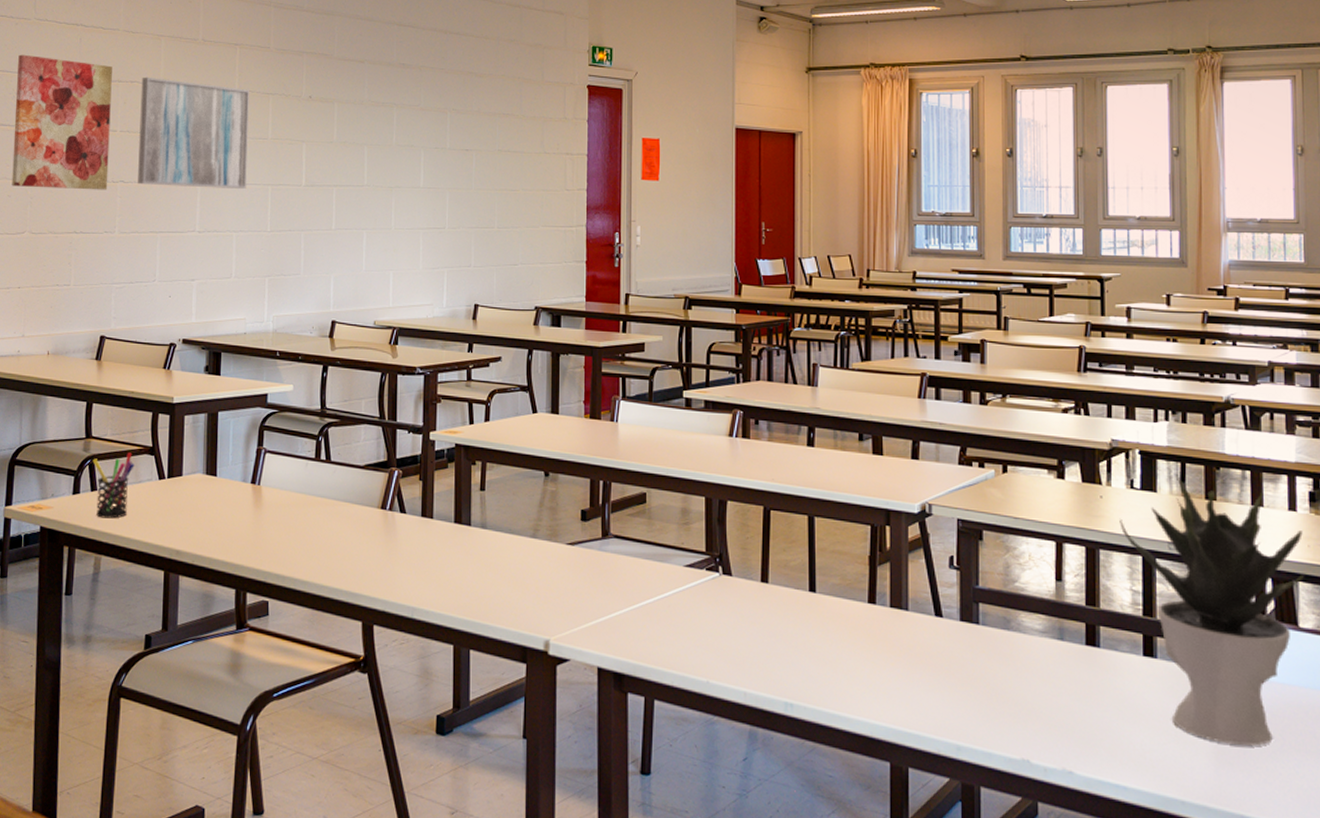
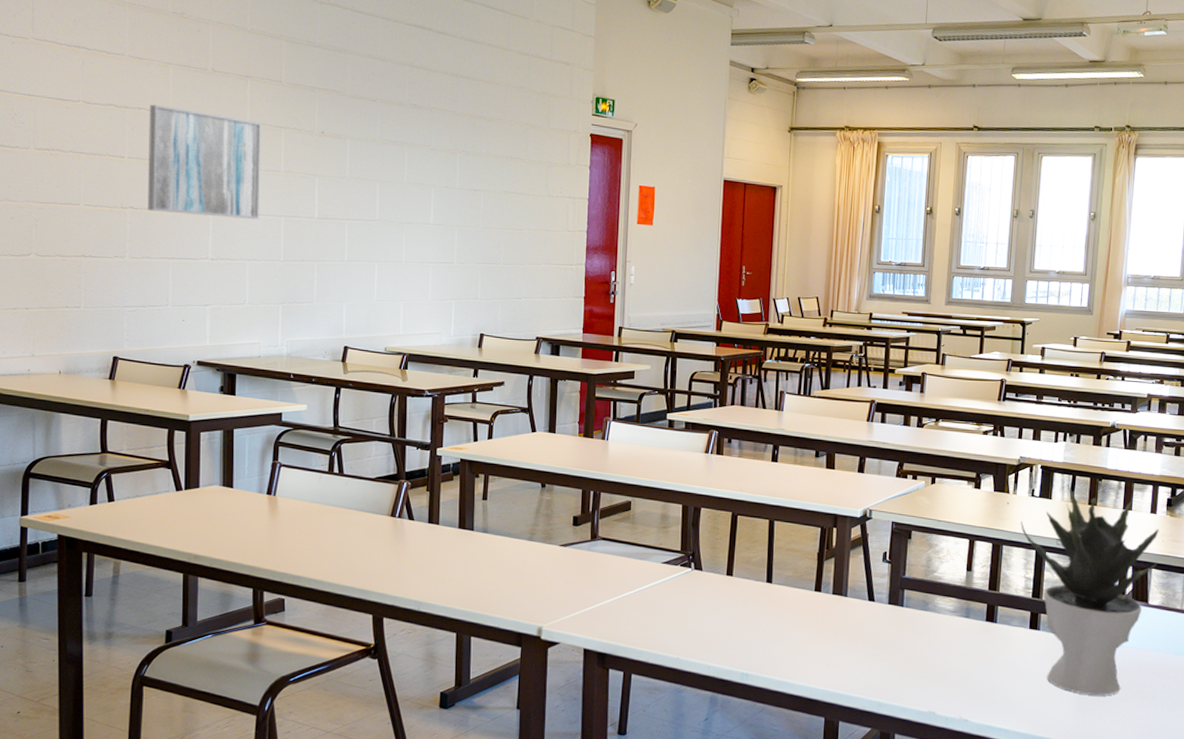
wall art: present [12,54,112,190] -> none [14,74,118,216]
pen holder: present [92,452,135,519] -> none [109,466,151,527]

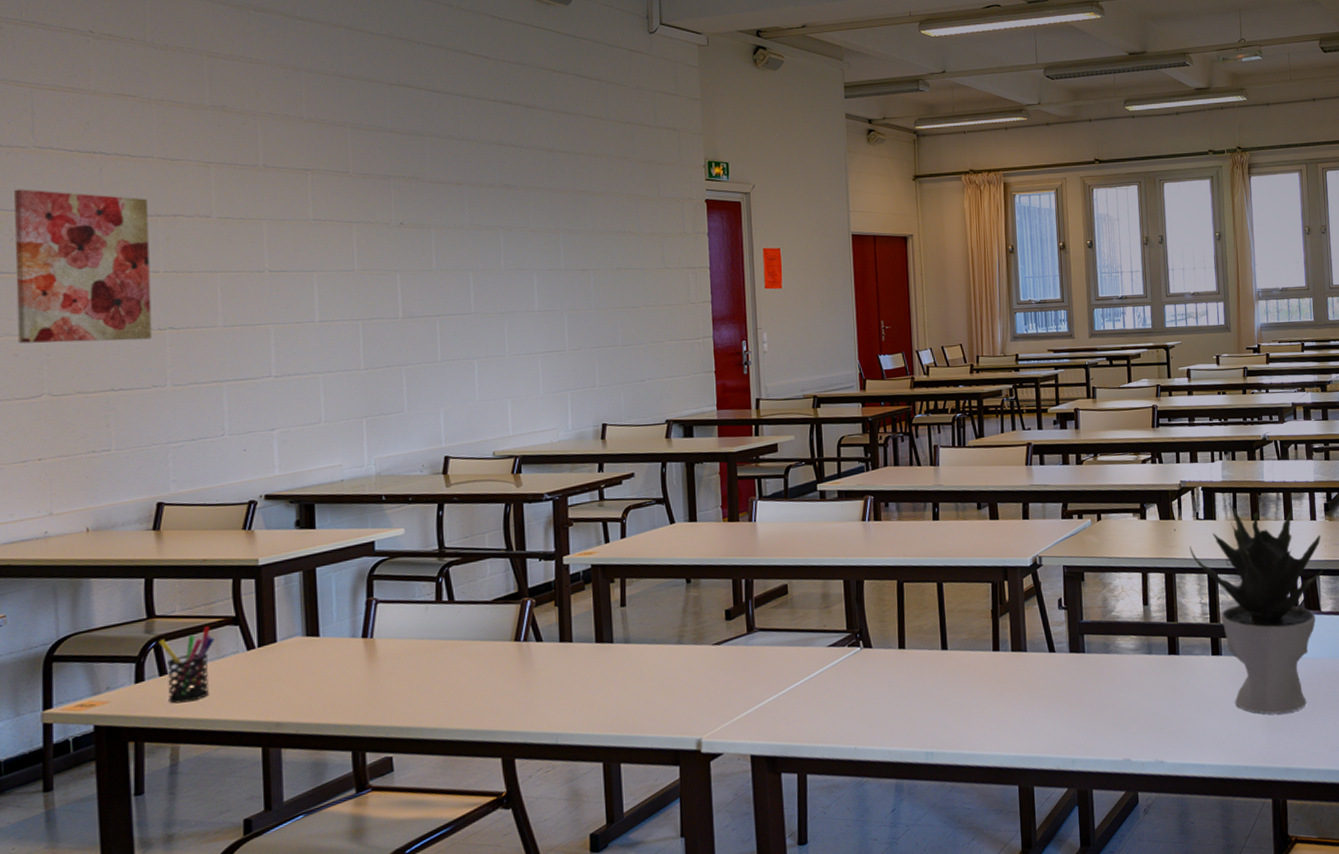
wall art: none [14,74,118,216] -> present [14,189,153,344]
pen holder: none [109,466,151,527] -> present [158,626,214,704]
wall art: present [148,104,261,219] -> none [187,209,331,330]

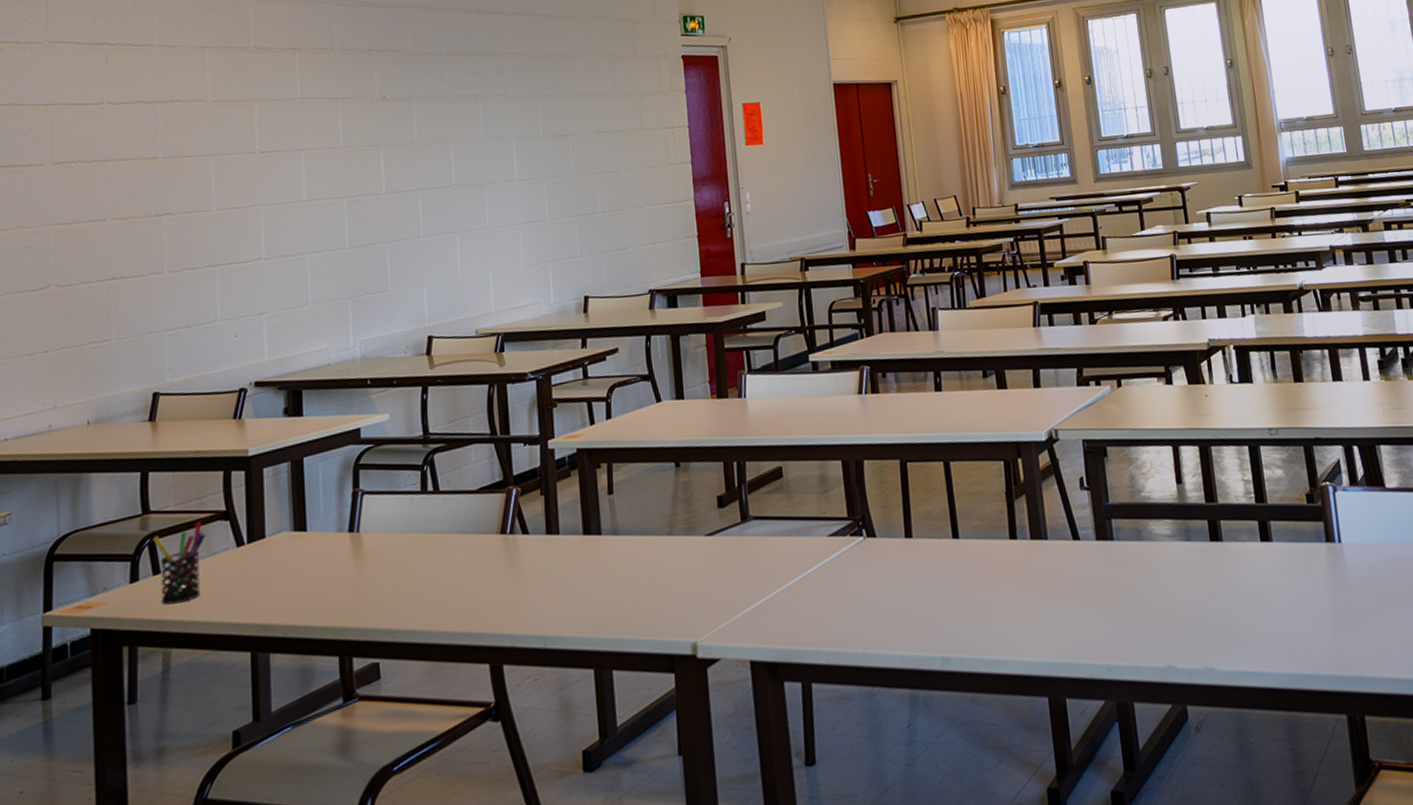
wall art: present [14,189,153,344] -> none [28,83,151,236]
potted plant: present [1189,503,1324,714] -> none [1225,363,1385,612]

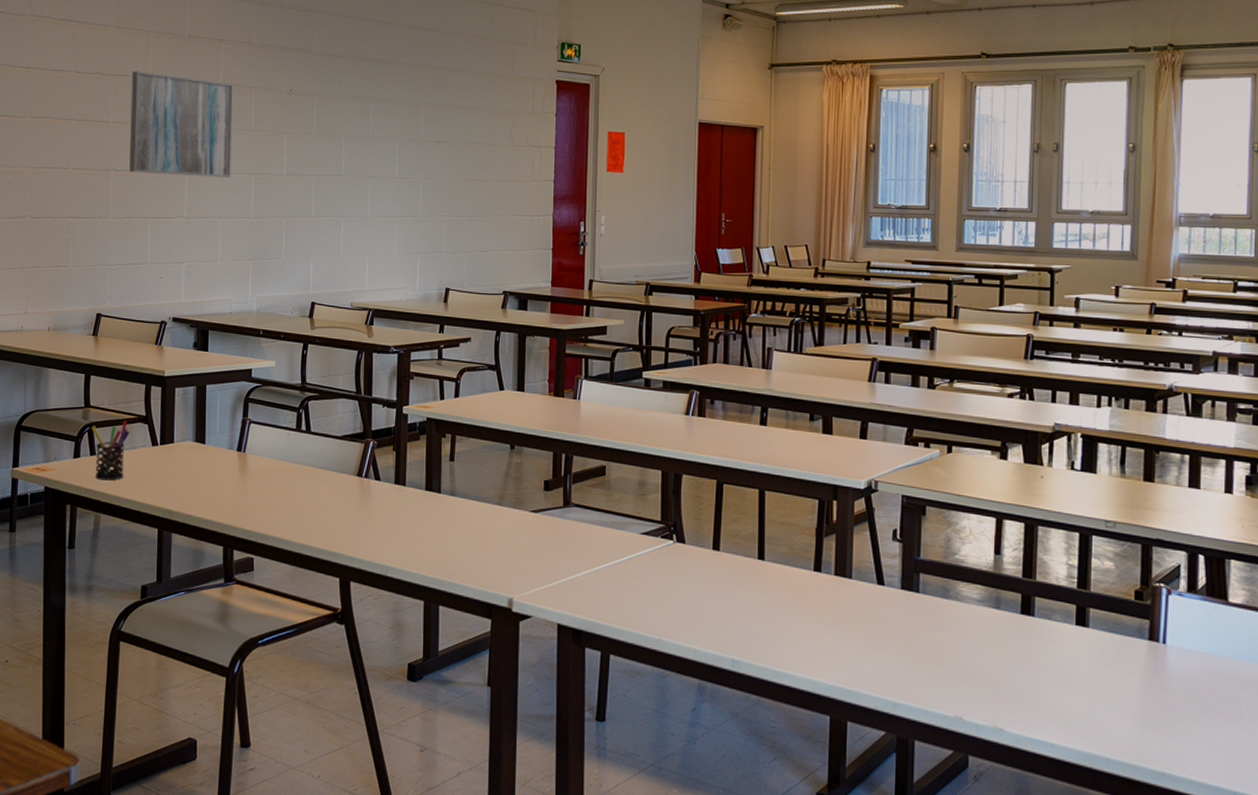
wall art: none [184,93,318,215] -> present [129,70,233,177]

